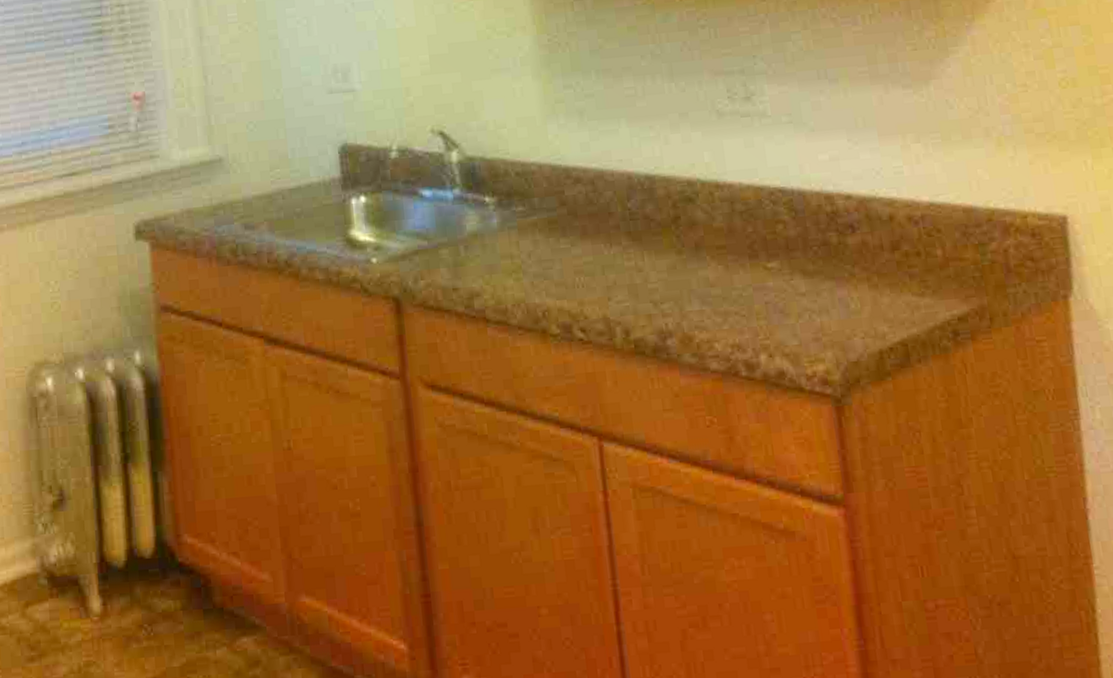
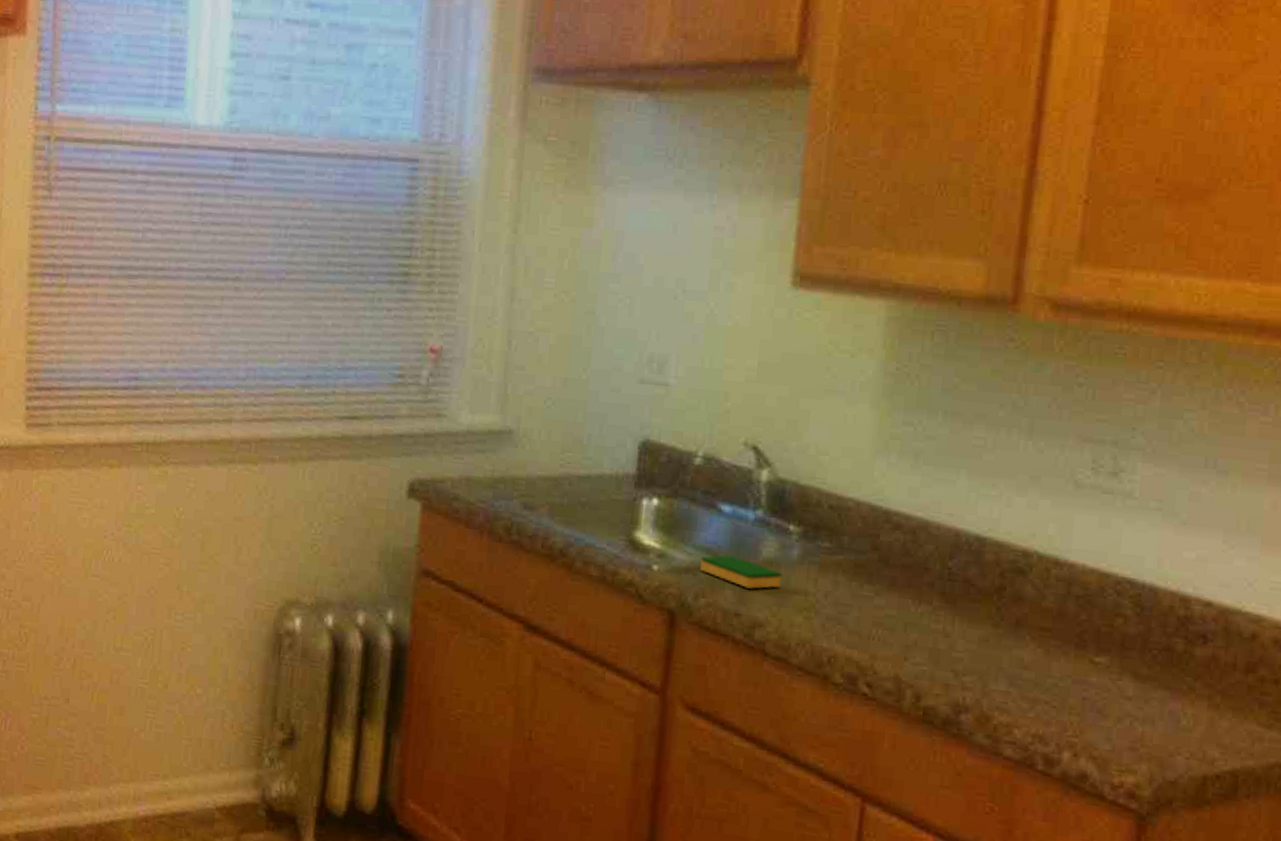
dish sponge: none [413,235,488,263] -> present [700,554,782,589]

